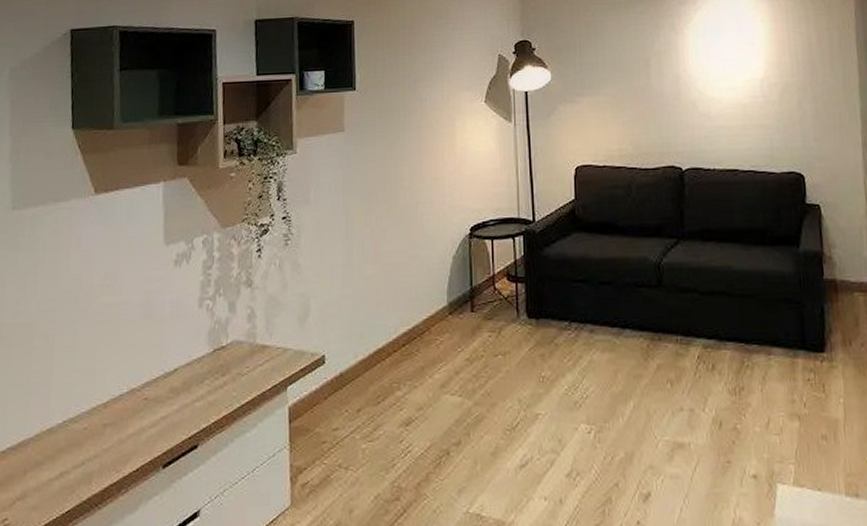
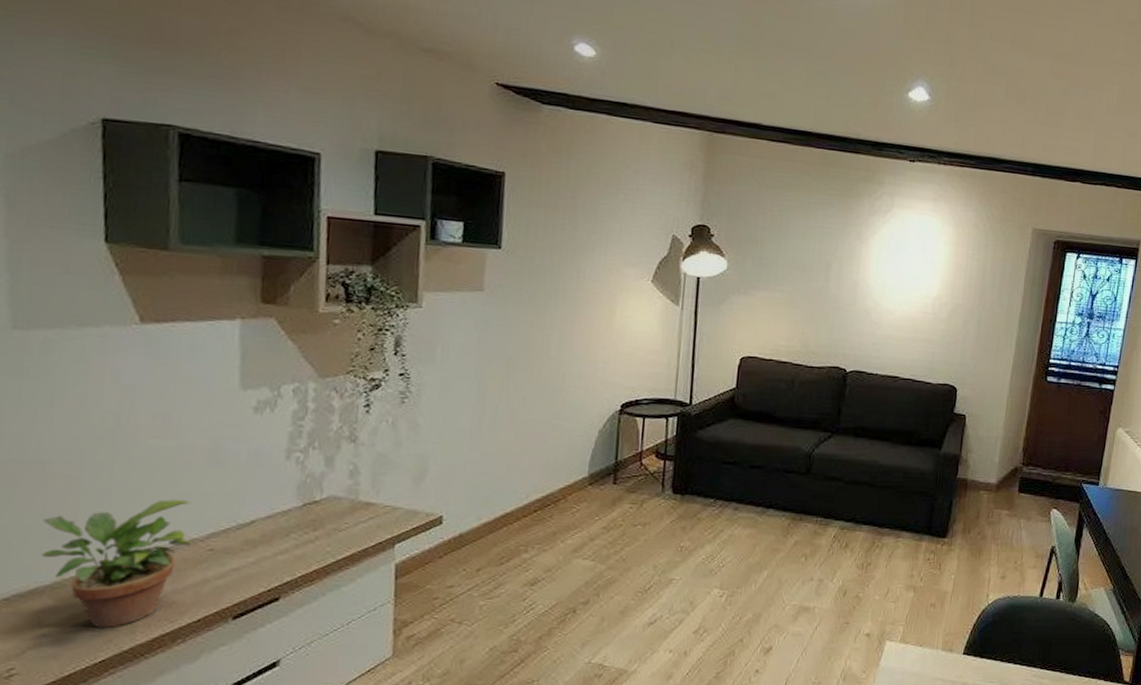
potted plant: none [27,351,132,478] -> present [41,499,192,627]

